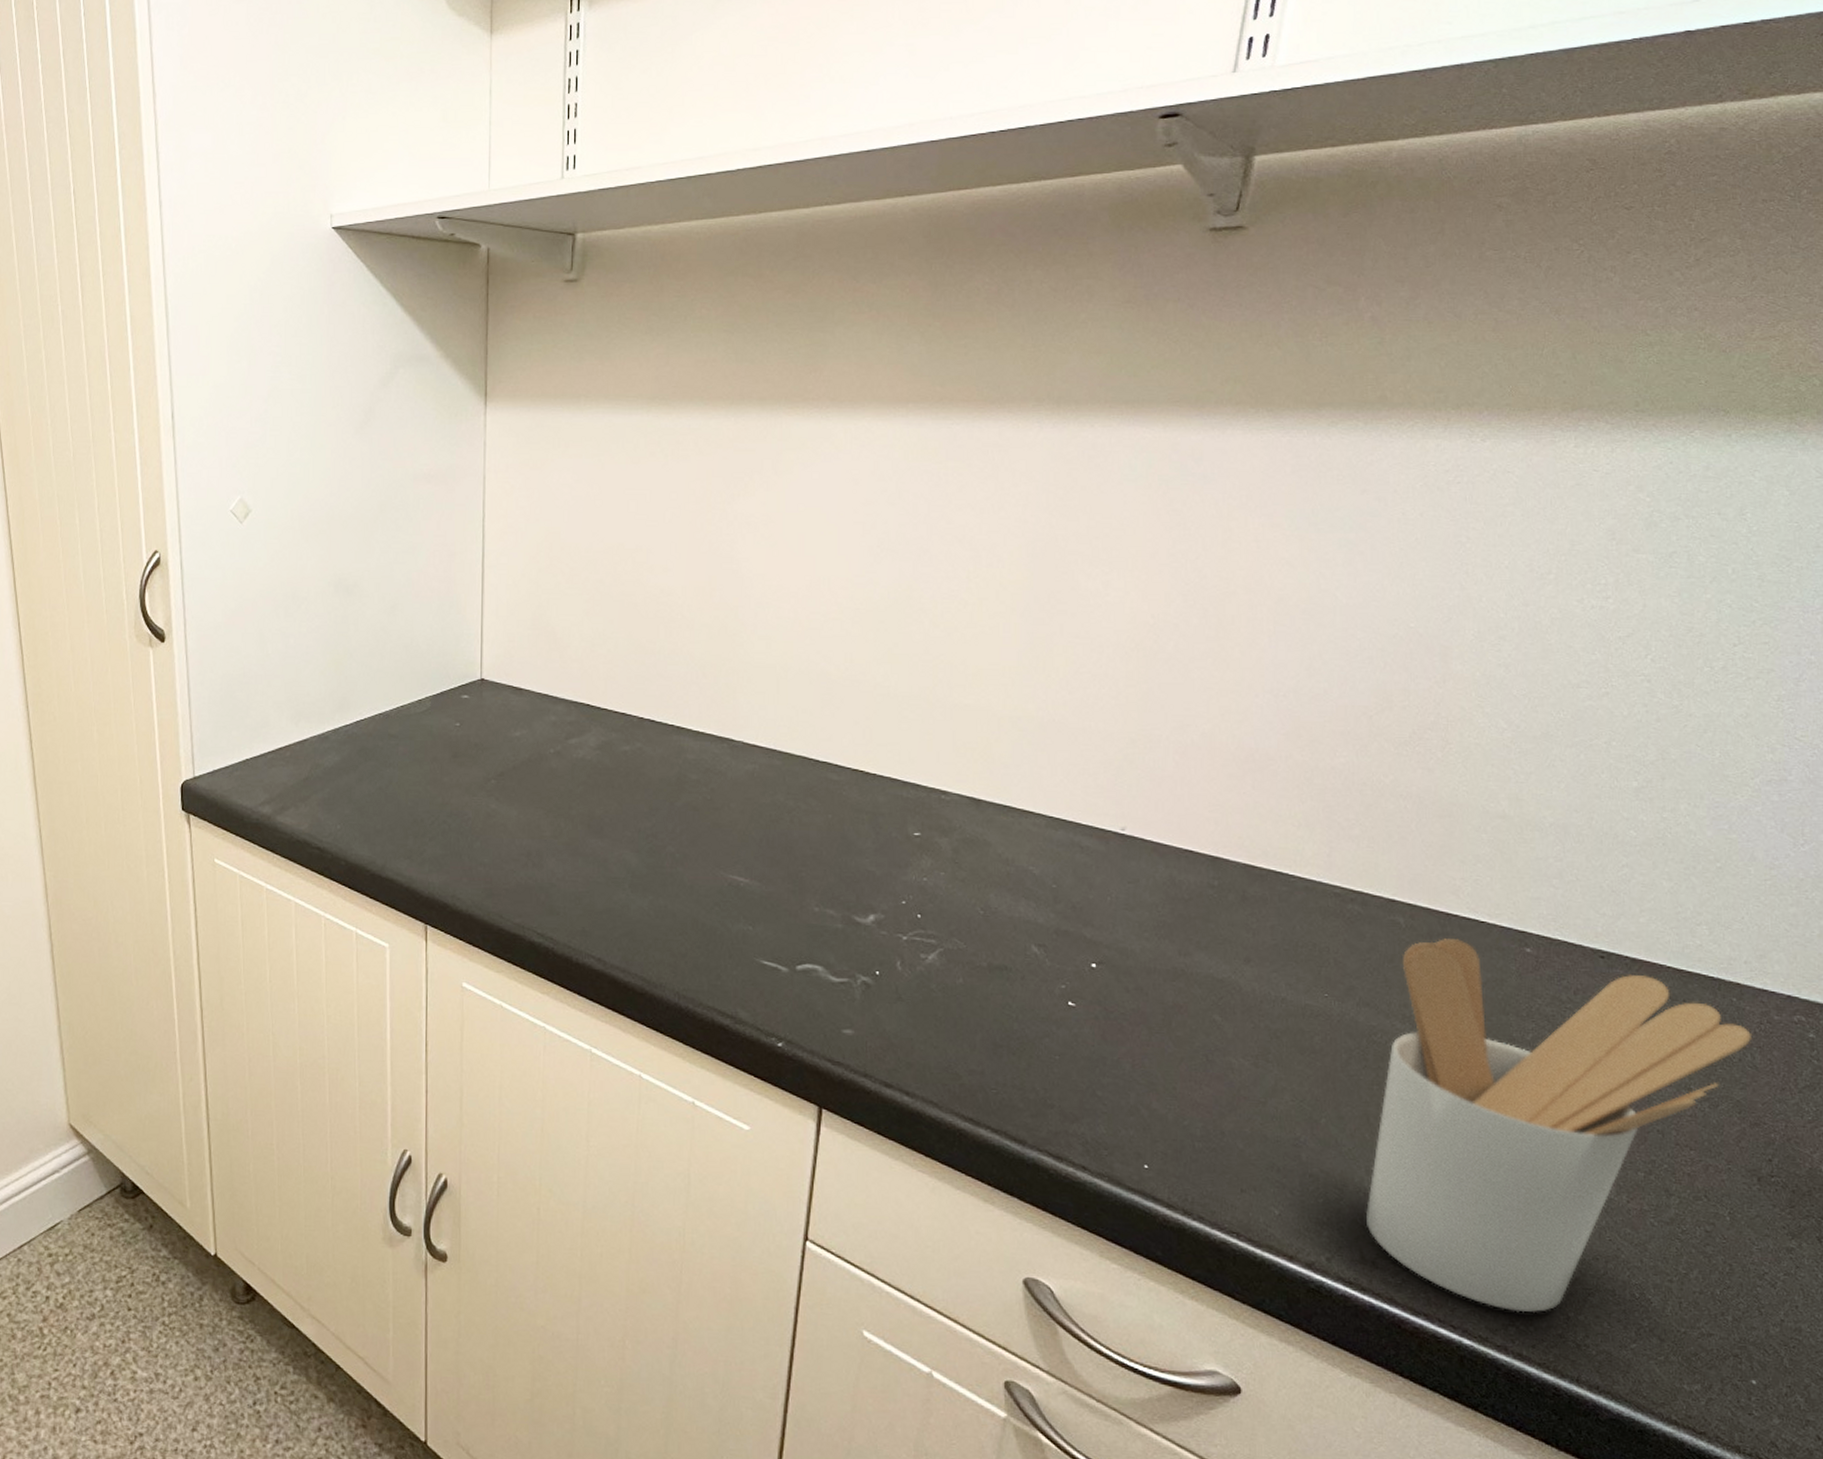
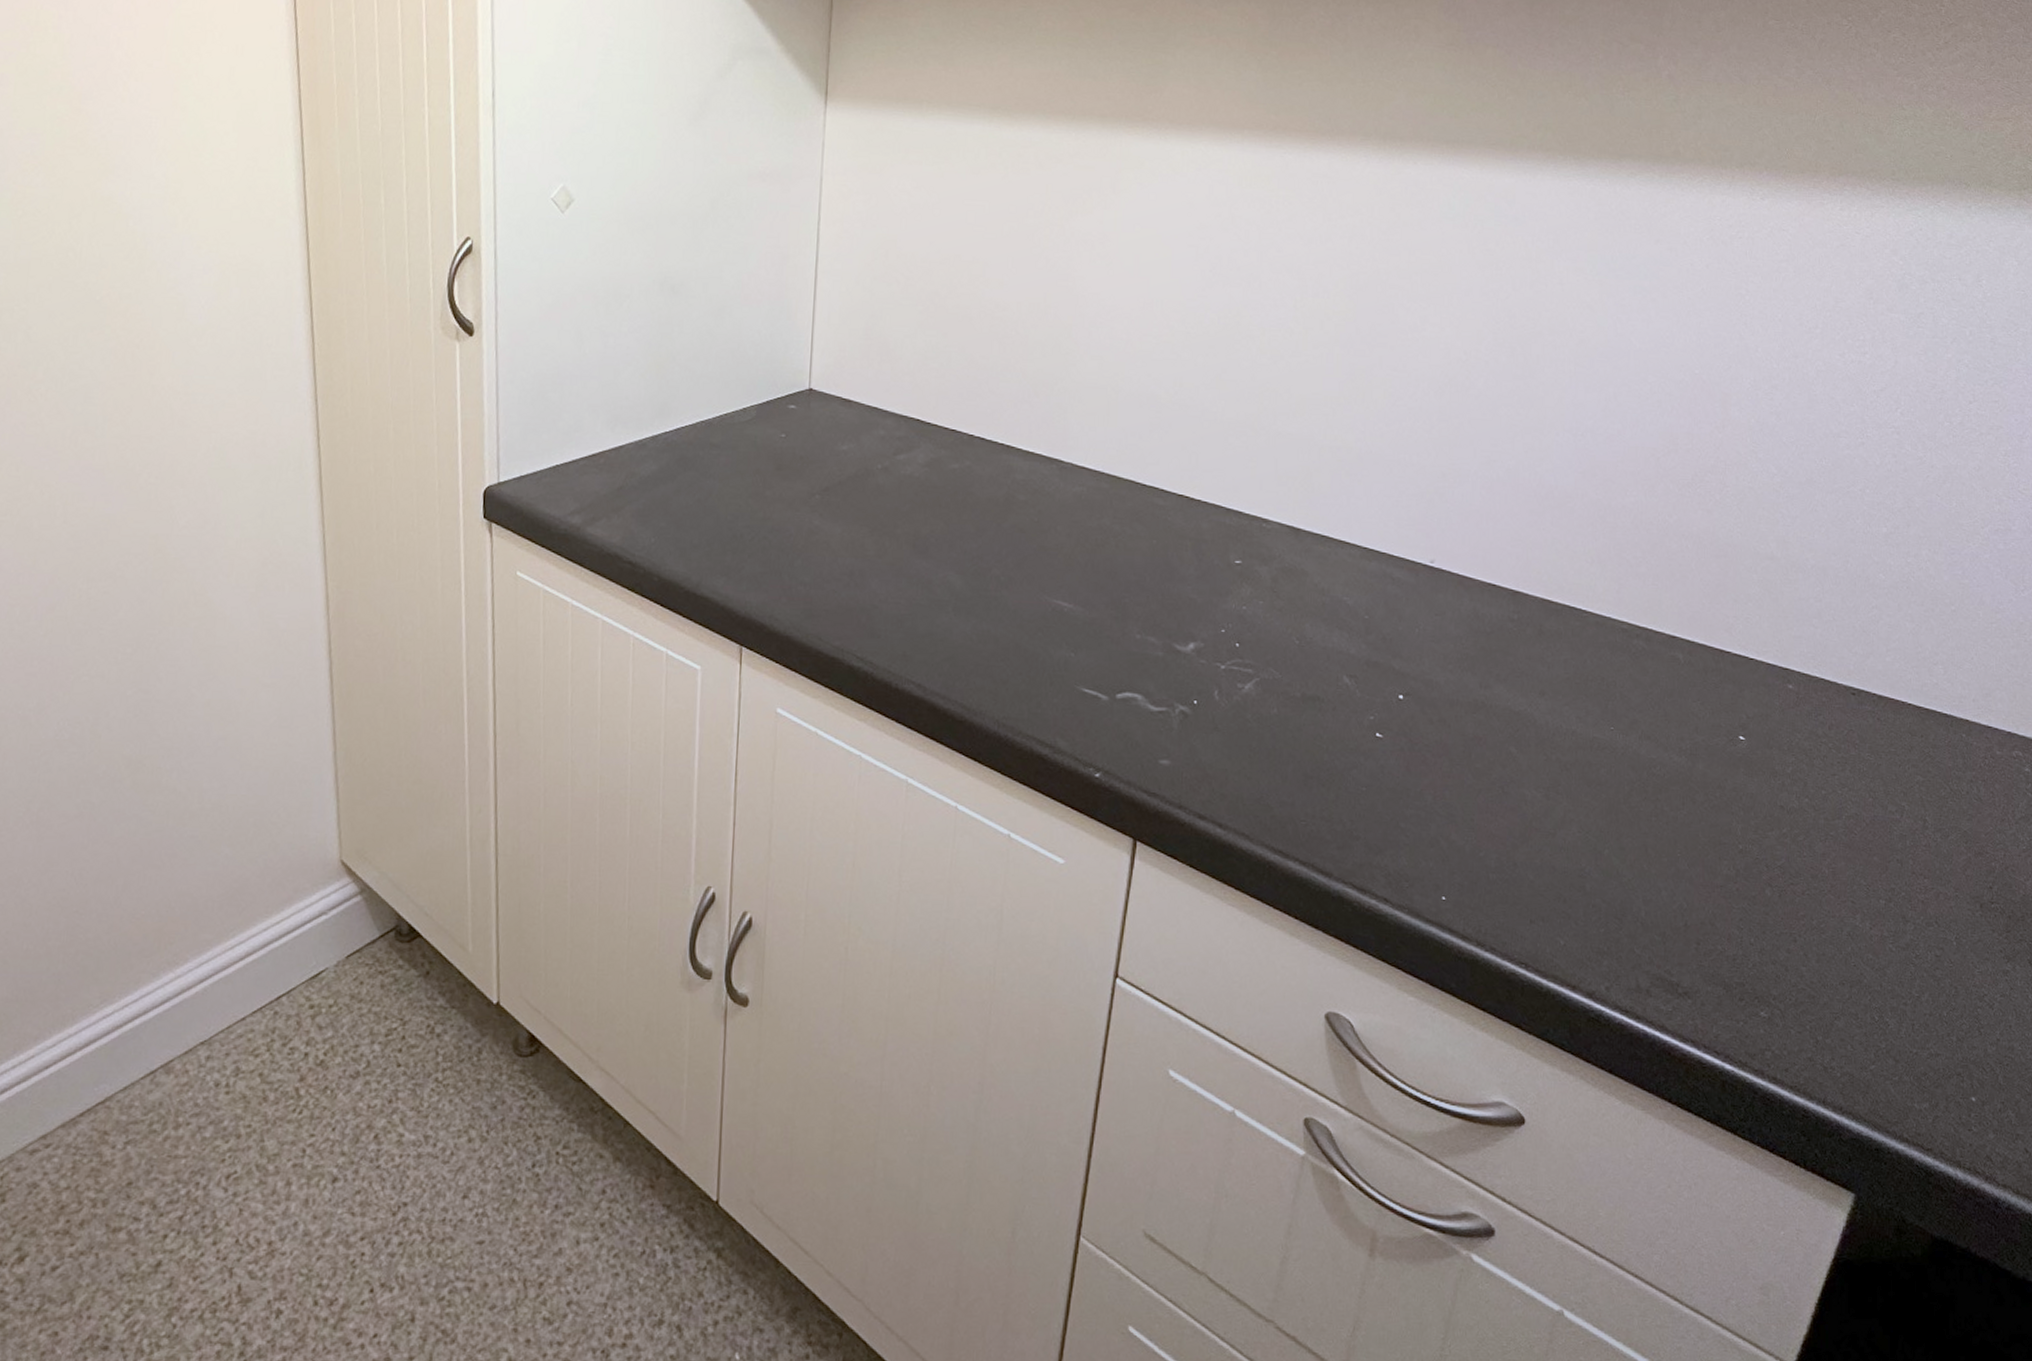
utensil holder: present [1365,939,1753,1313] -> none [1641,674,1979,1038]

